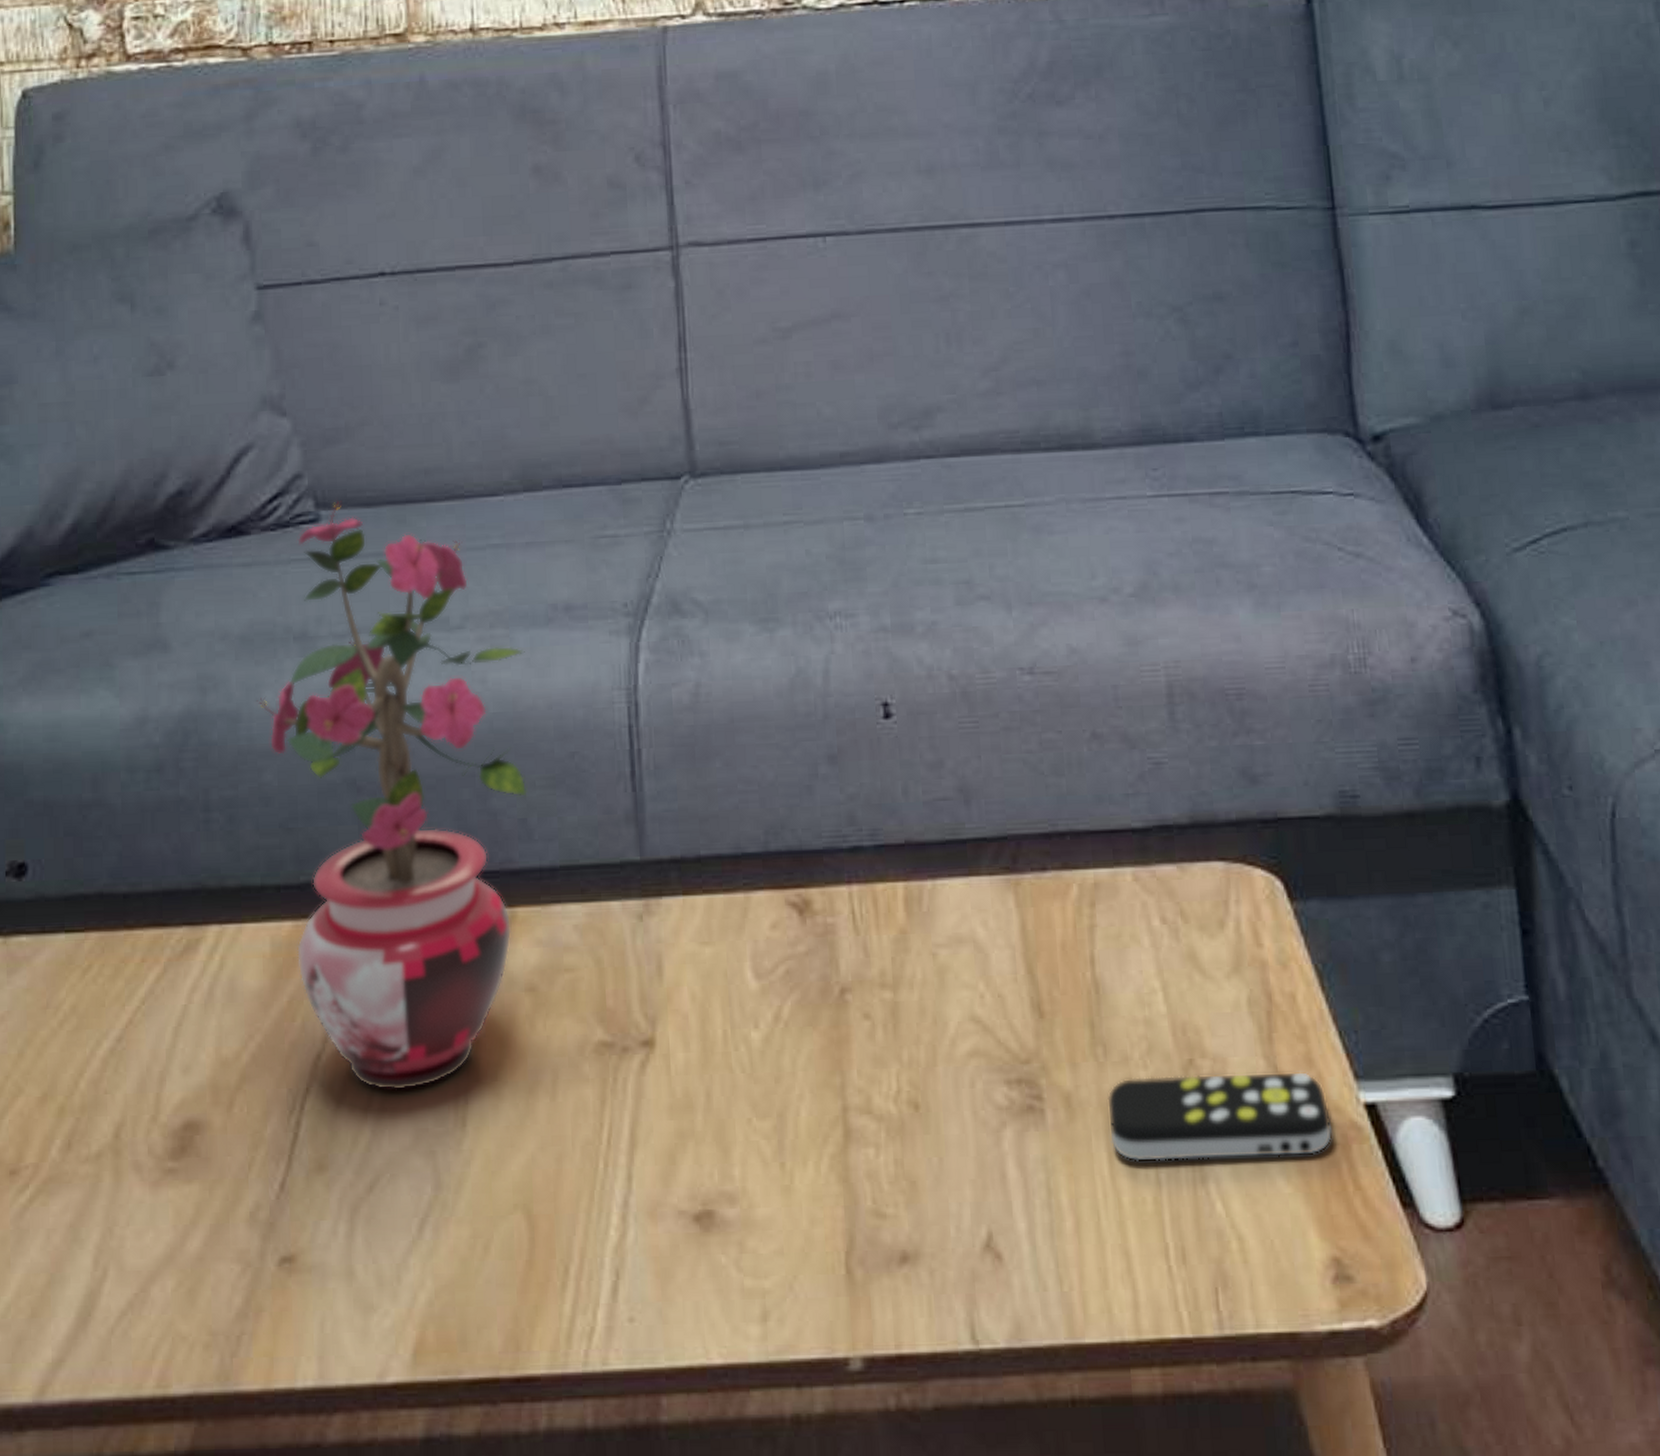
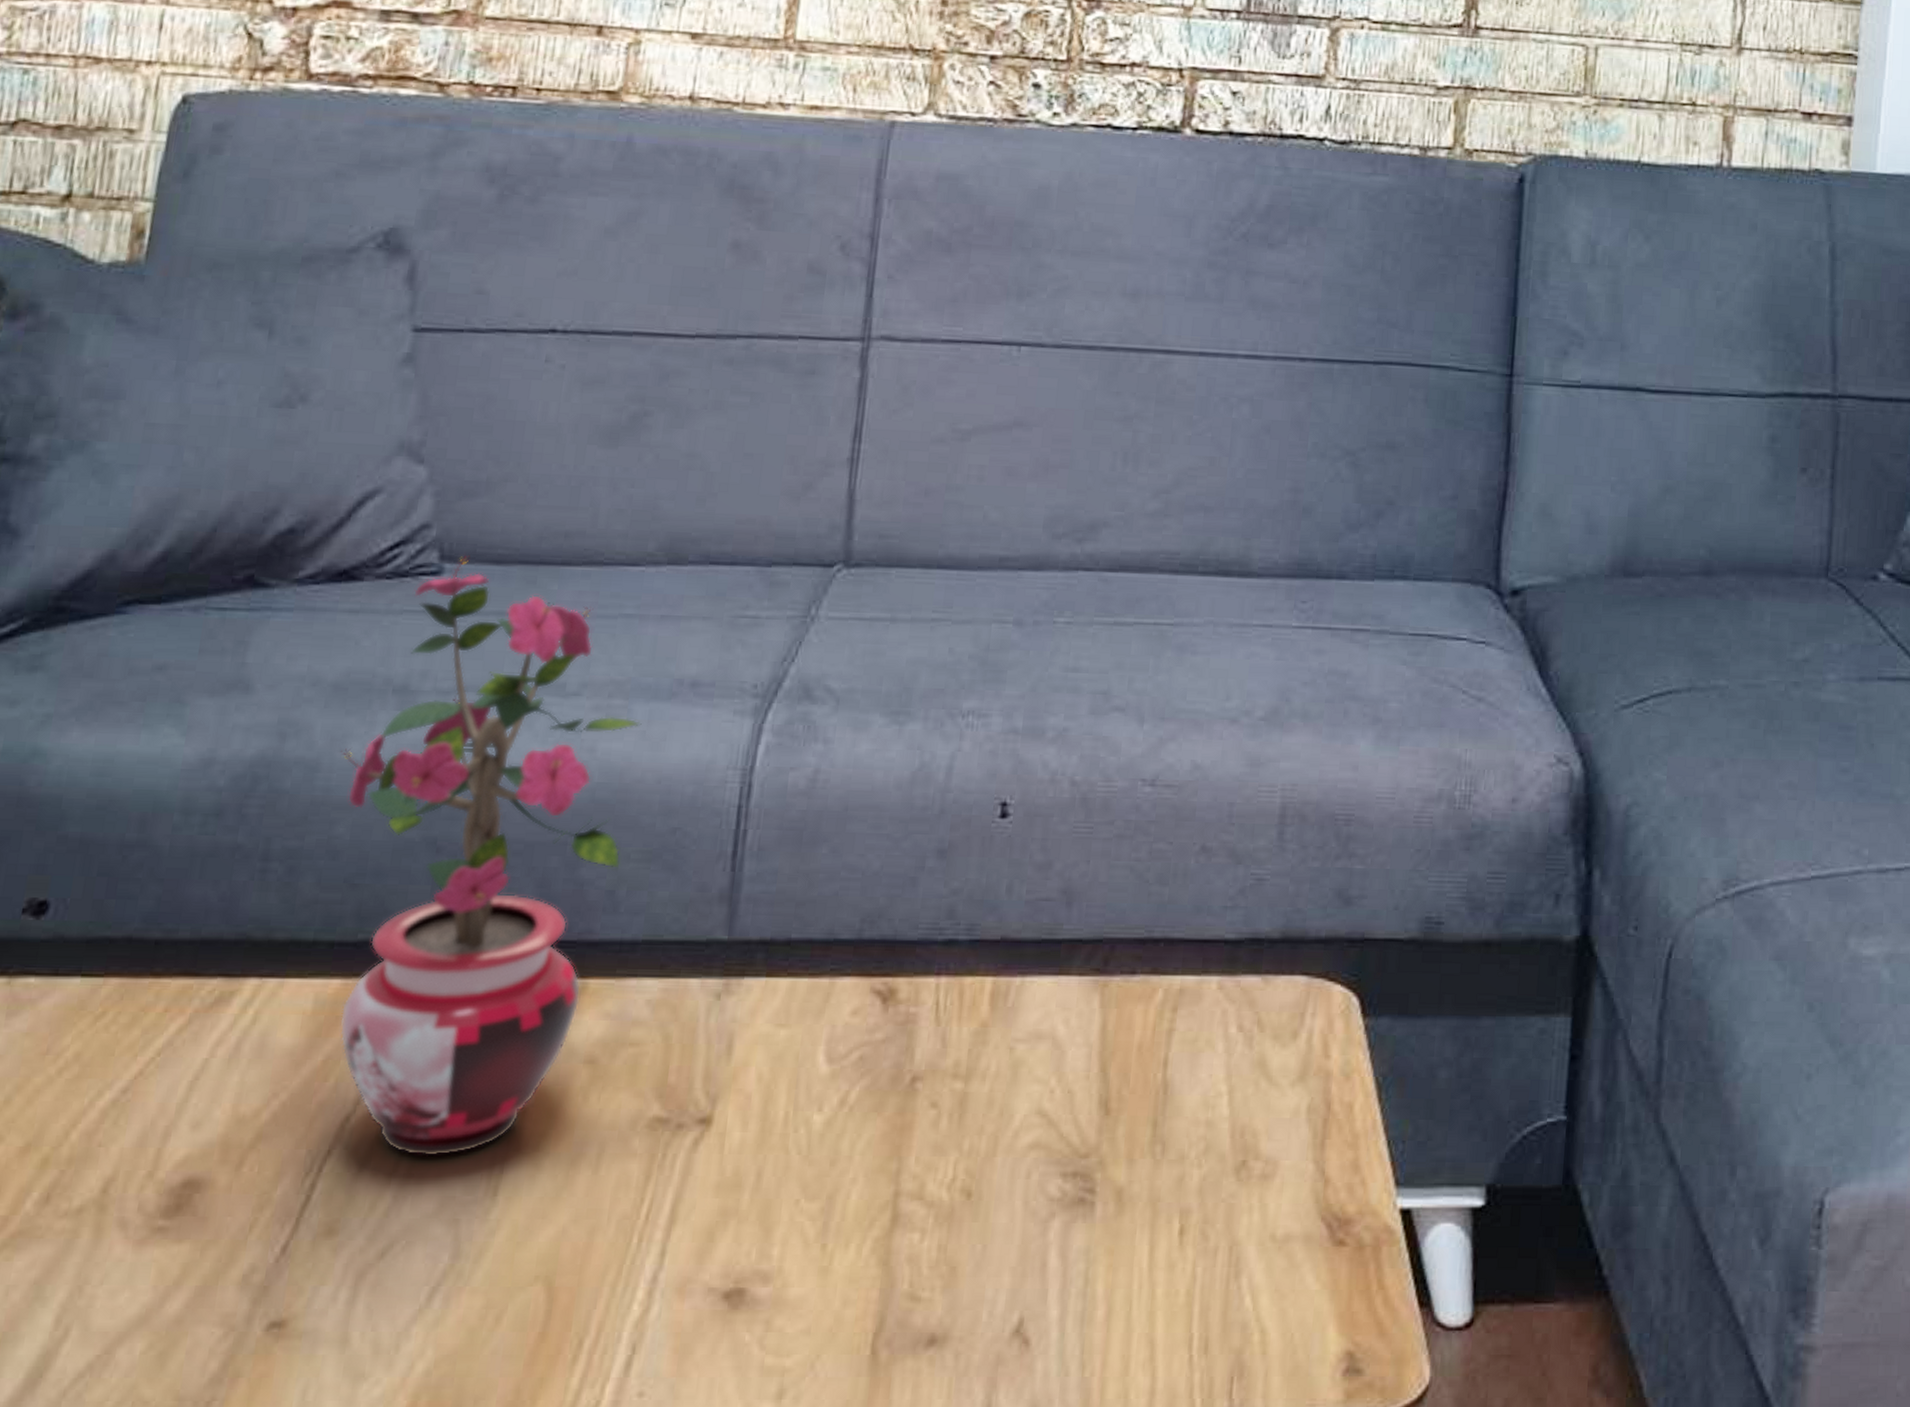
remote control: present [1107,1071,1333,1161] -> none [1154,1175,1368,1256]

